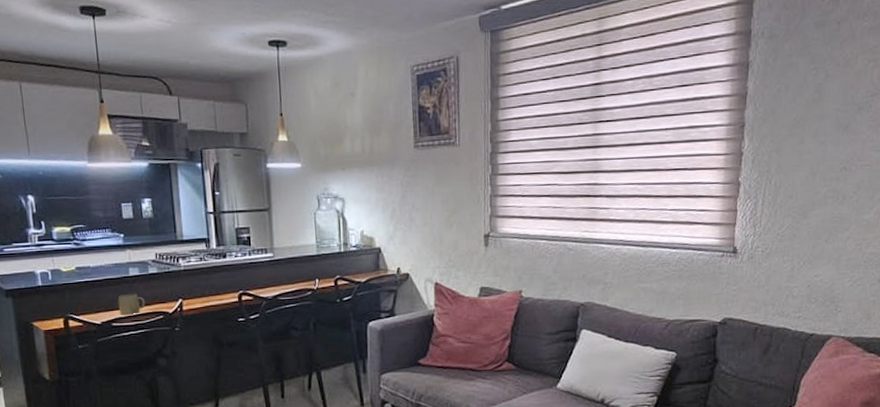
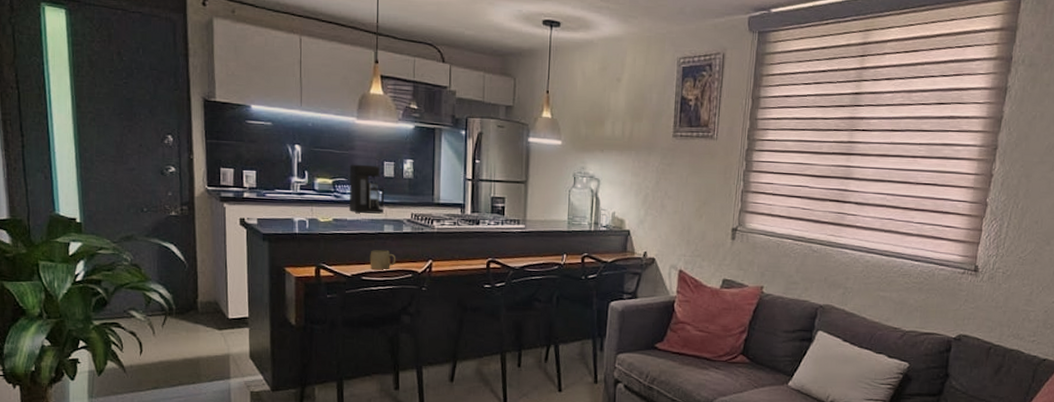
coffee maker: none [86,208,127,259] -> present [349,164,385,214]

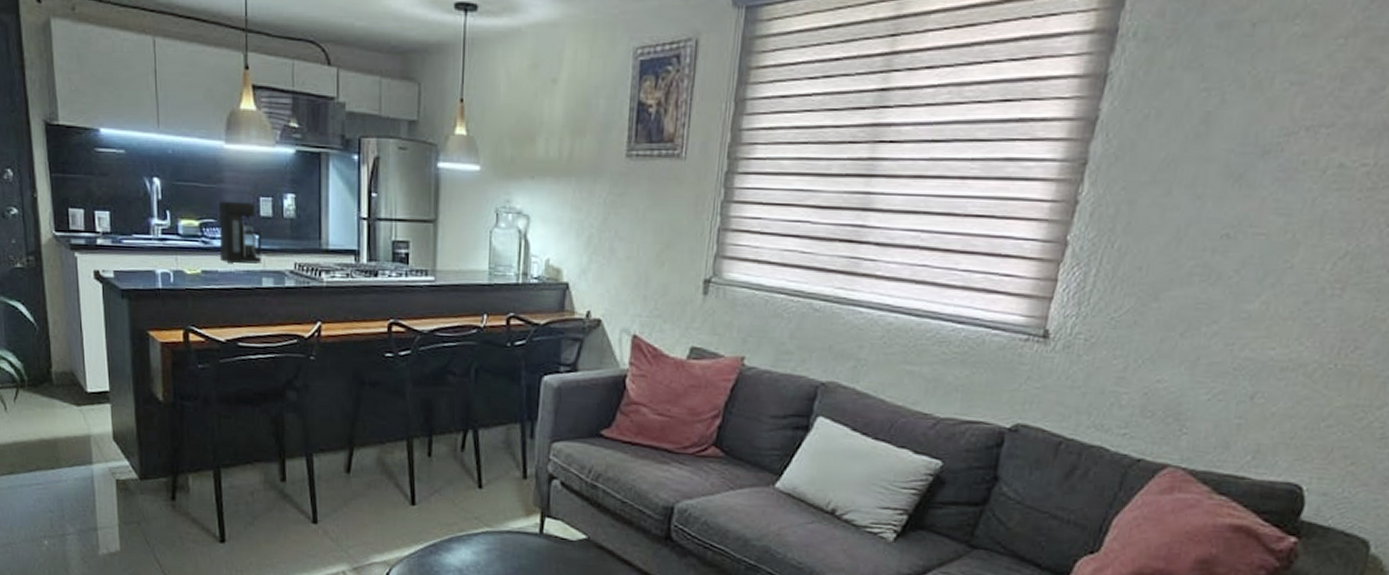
mug: present [370,249,396,271] -> none [246,308,278,336]

